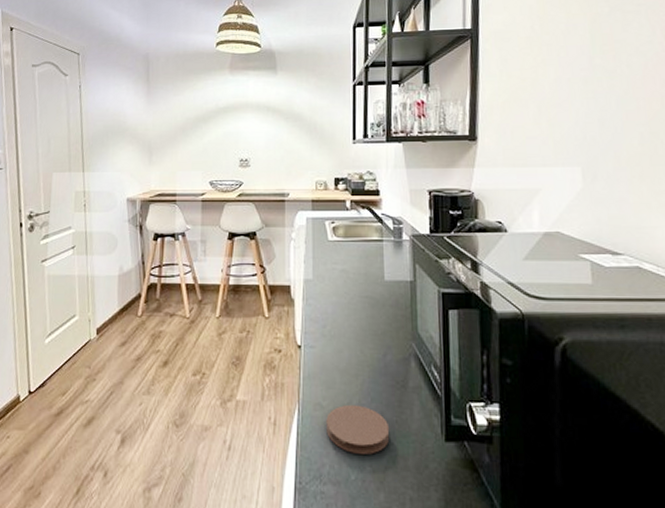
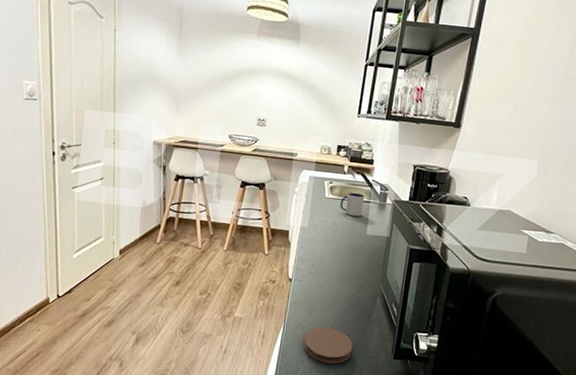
mug: none [347,232,376,259] -> present [340,193,365,217]

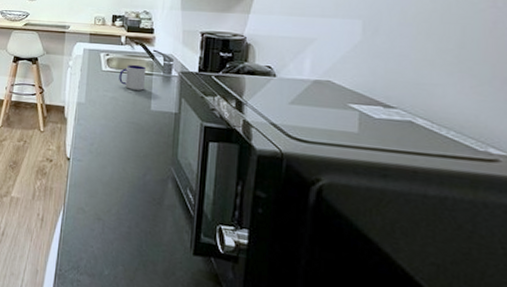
coaster: present [303,326,353,364] -> none [86,212,143,256]

